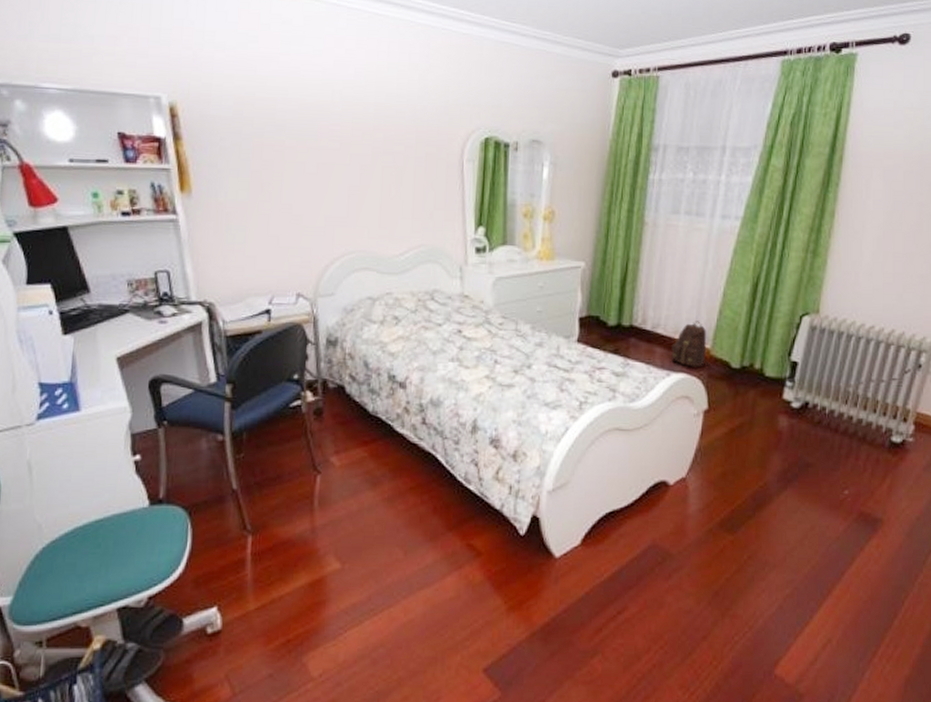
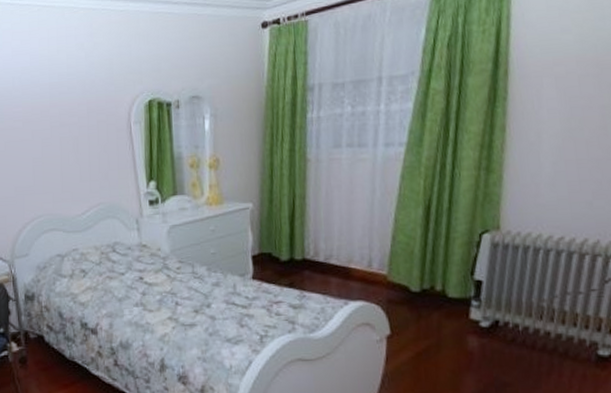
backpack: present [671,321,712,367] -> none [346,248,390,294]

